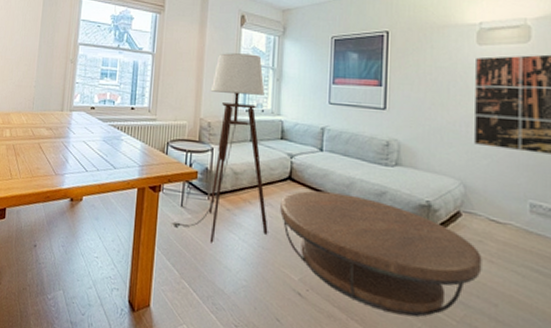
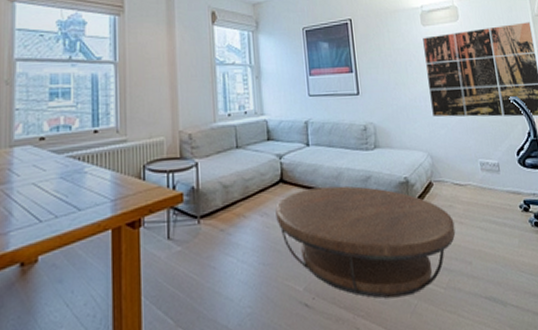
floor lamp: present [171,53,268,244] -> none [158,53,267,274]

